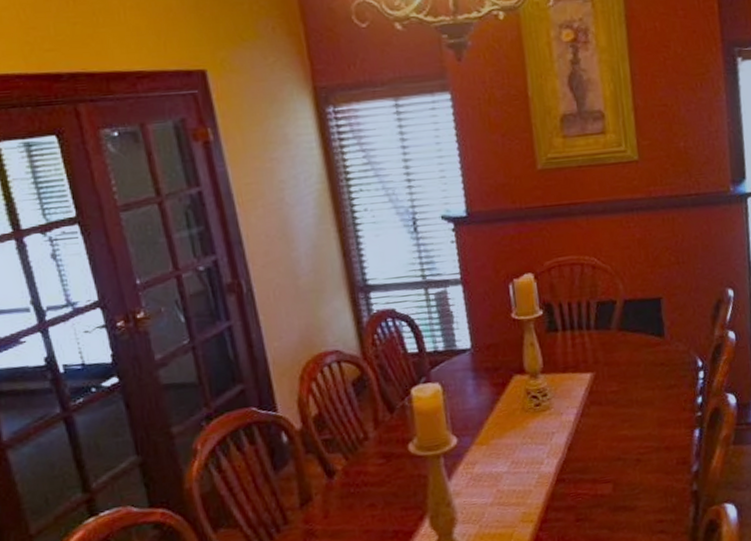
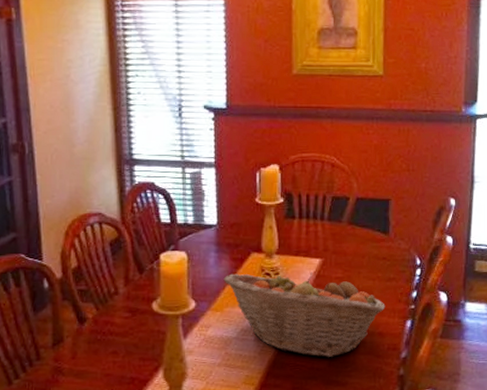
fruit basket: none [485,388,669,482] -> present [223,272,385,357]

